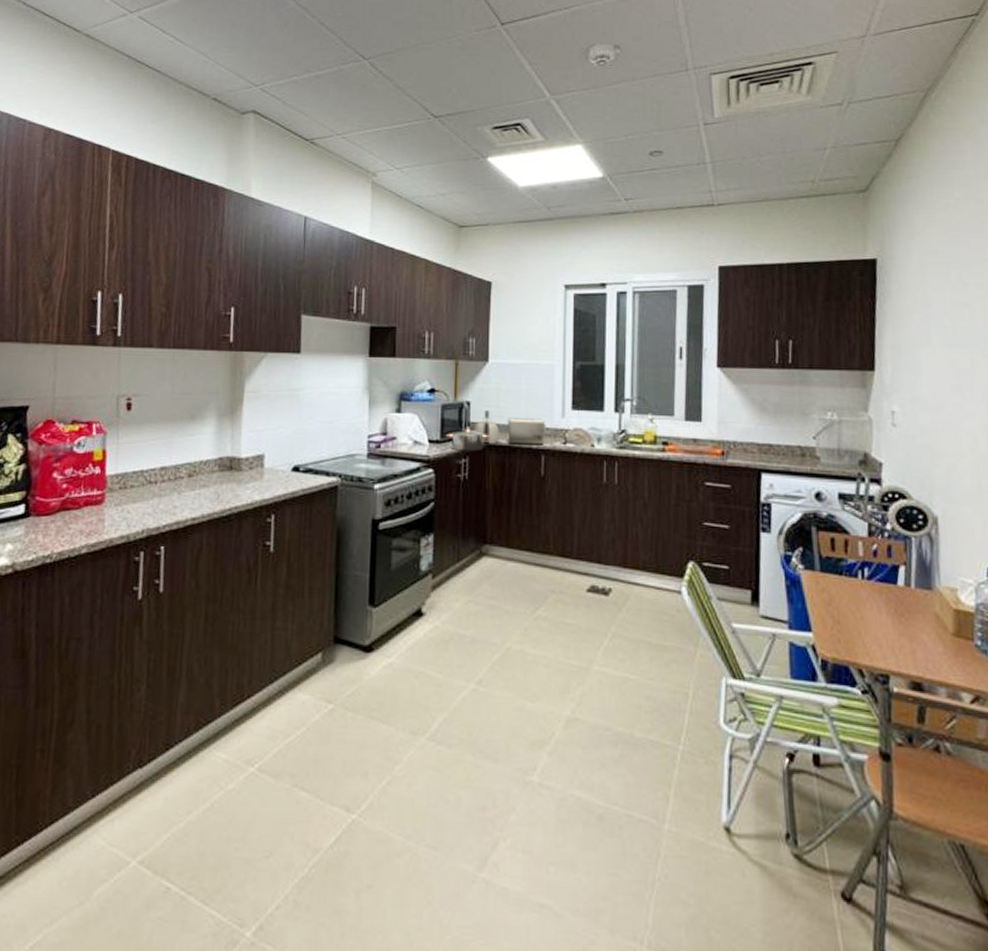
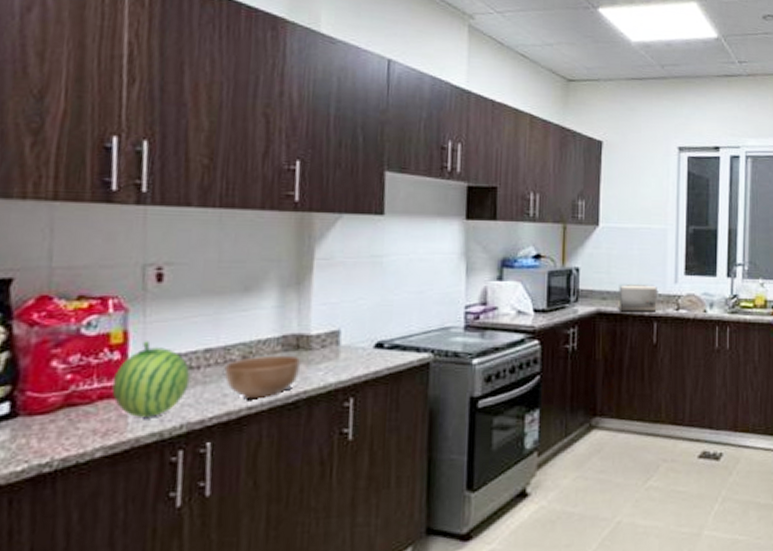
fruit: none [93,459,150,523] -> present [111,341,191,419]
bowl: none [175,474,234,512] -> present [224,355,302,400]
cooking pot: present [445,426,489,452] -> none [552,294,600,321]
kettle: present [474,410,500,444] -> none [583,277,611,312]

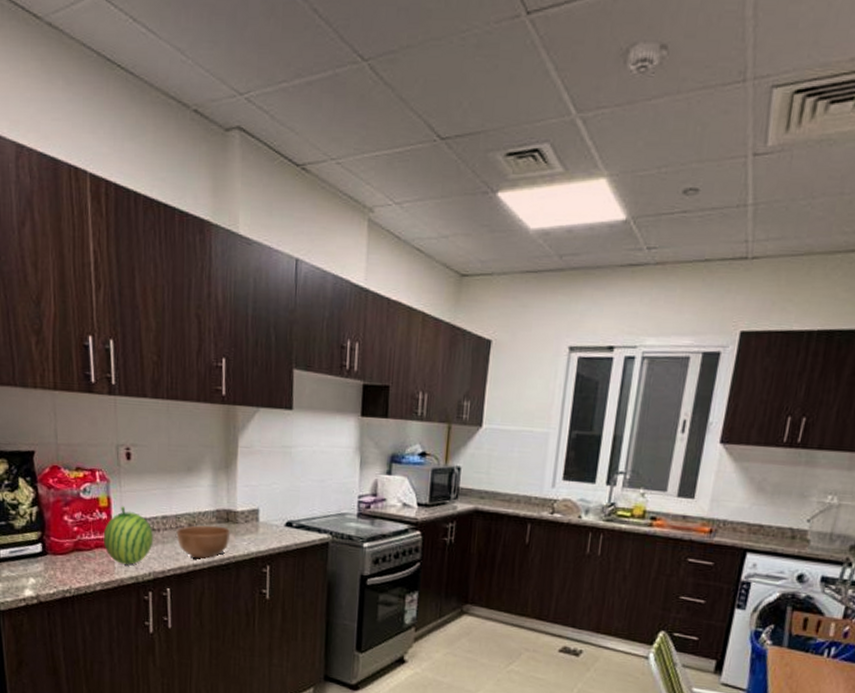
toaster: present [617,283,658,312] -> none [494,484,535,514]

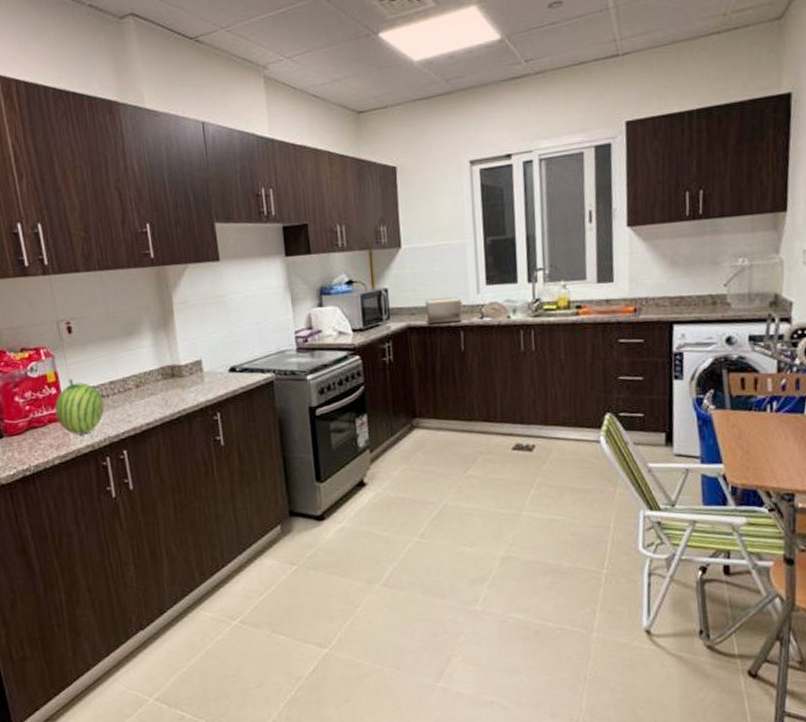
bowl: present [176,525,231,560] -> none [125,382,178,418]
toaster: none [494,484,535,514] -> present [425,296,462,325]

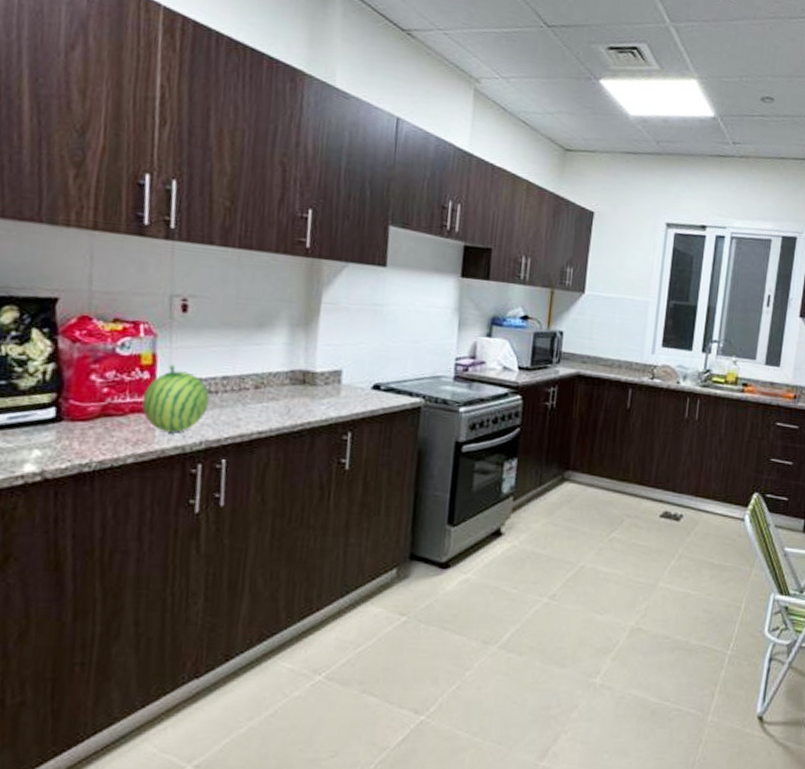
toaster: present [425,296,462,325] -> none [596,349,636,379]

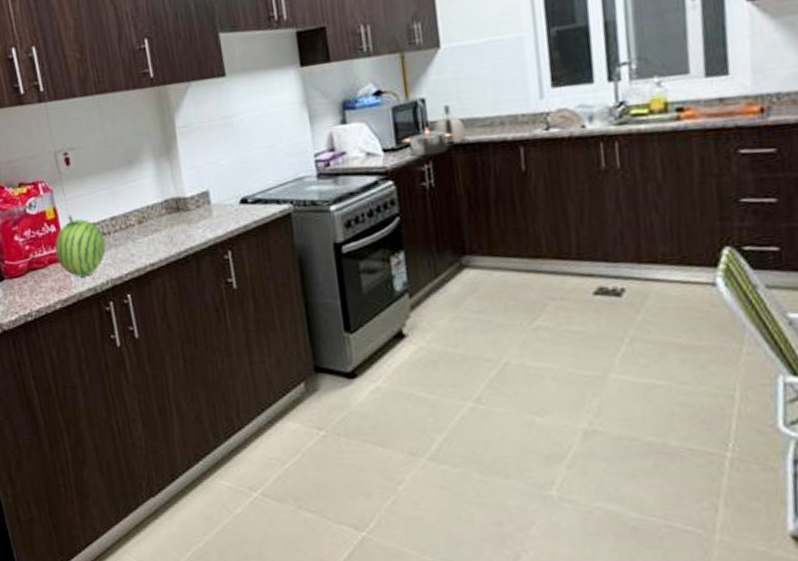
cooking pot: none [536,356,580,382] -> present [401,127,453,157]
kettle: none [565,341,591,375] -> present [434,105,467,143]

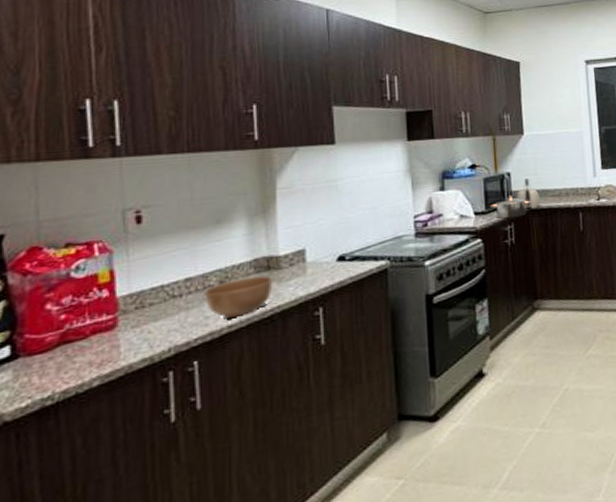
fruit: present [54,215,106,277] -> none [103,277,174,346]
bowl: none [127,217,184,258] -> present [204,275,273,319]

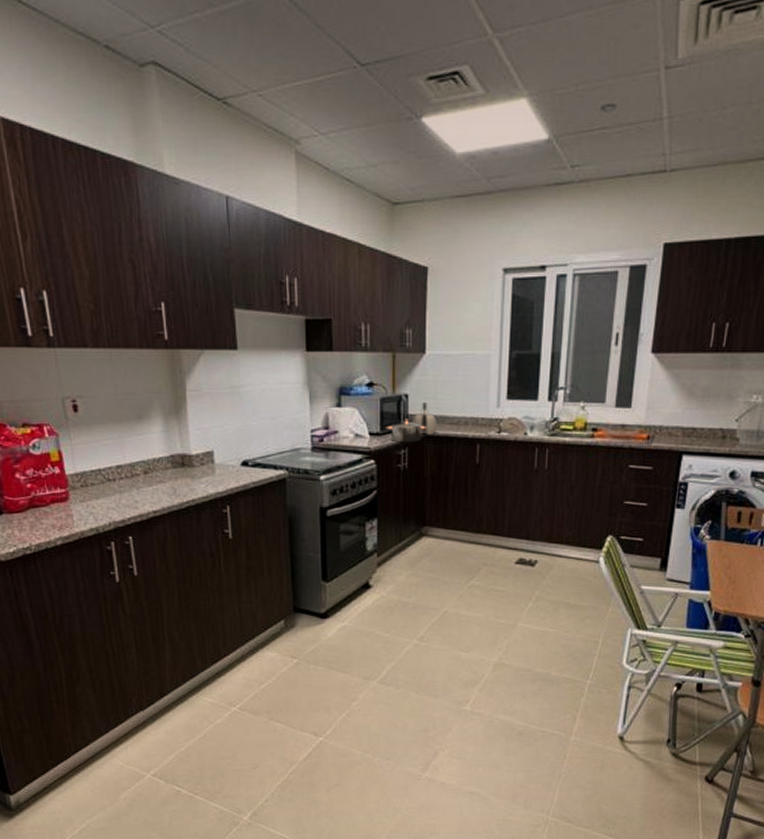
bowl: present [204,275,273,319] -> none [132,471,188,505]

